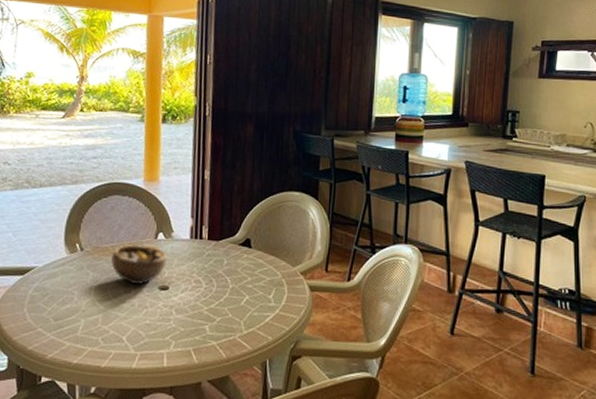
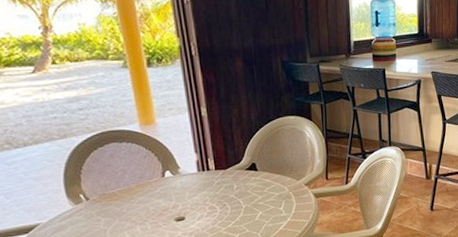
bowl: present [111,244,167,284] -> none [121,183,179,221]

